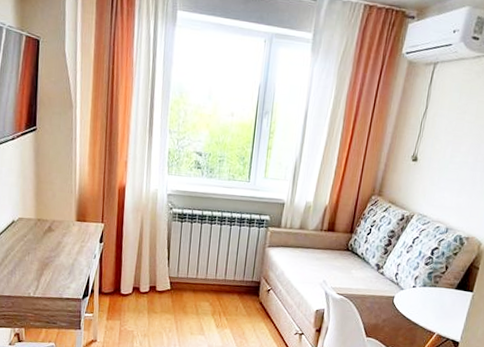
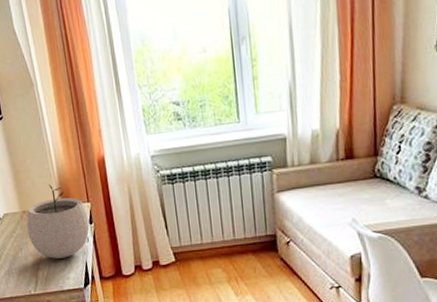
plant pot: none [39,199,100,269] -> present [26,183,90,259]

